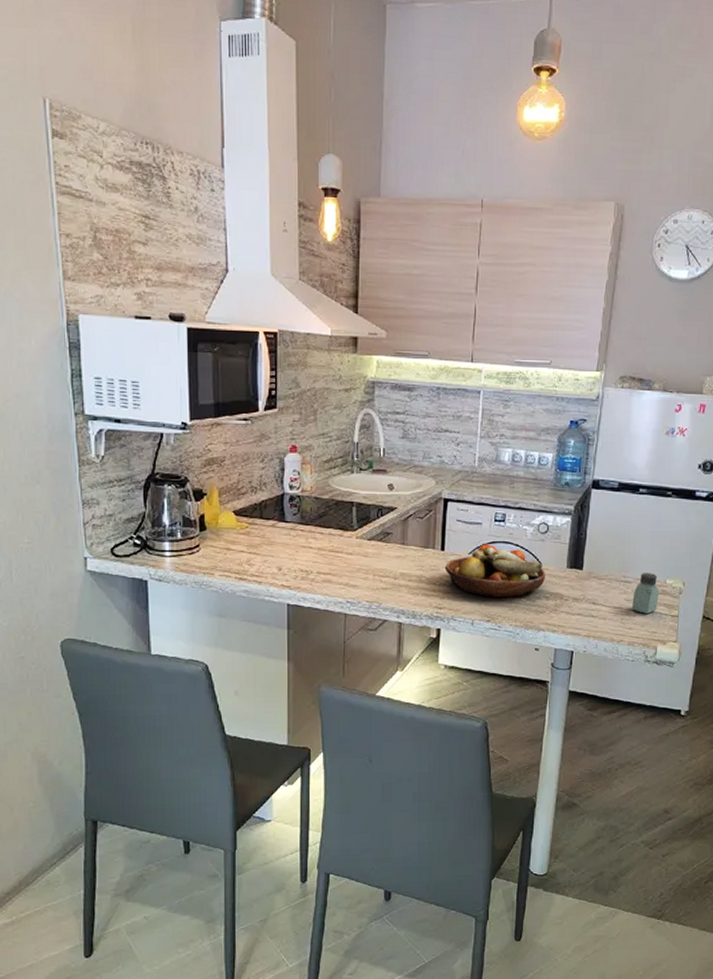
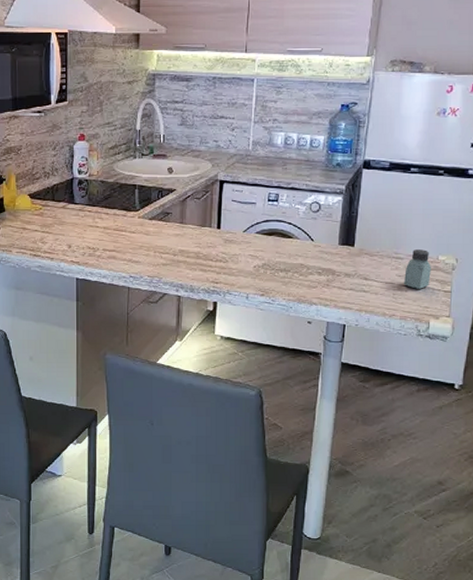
fruit bowl: present [444,544,546,597] -> none [220,222,318,273]

